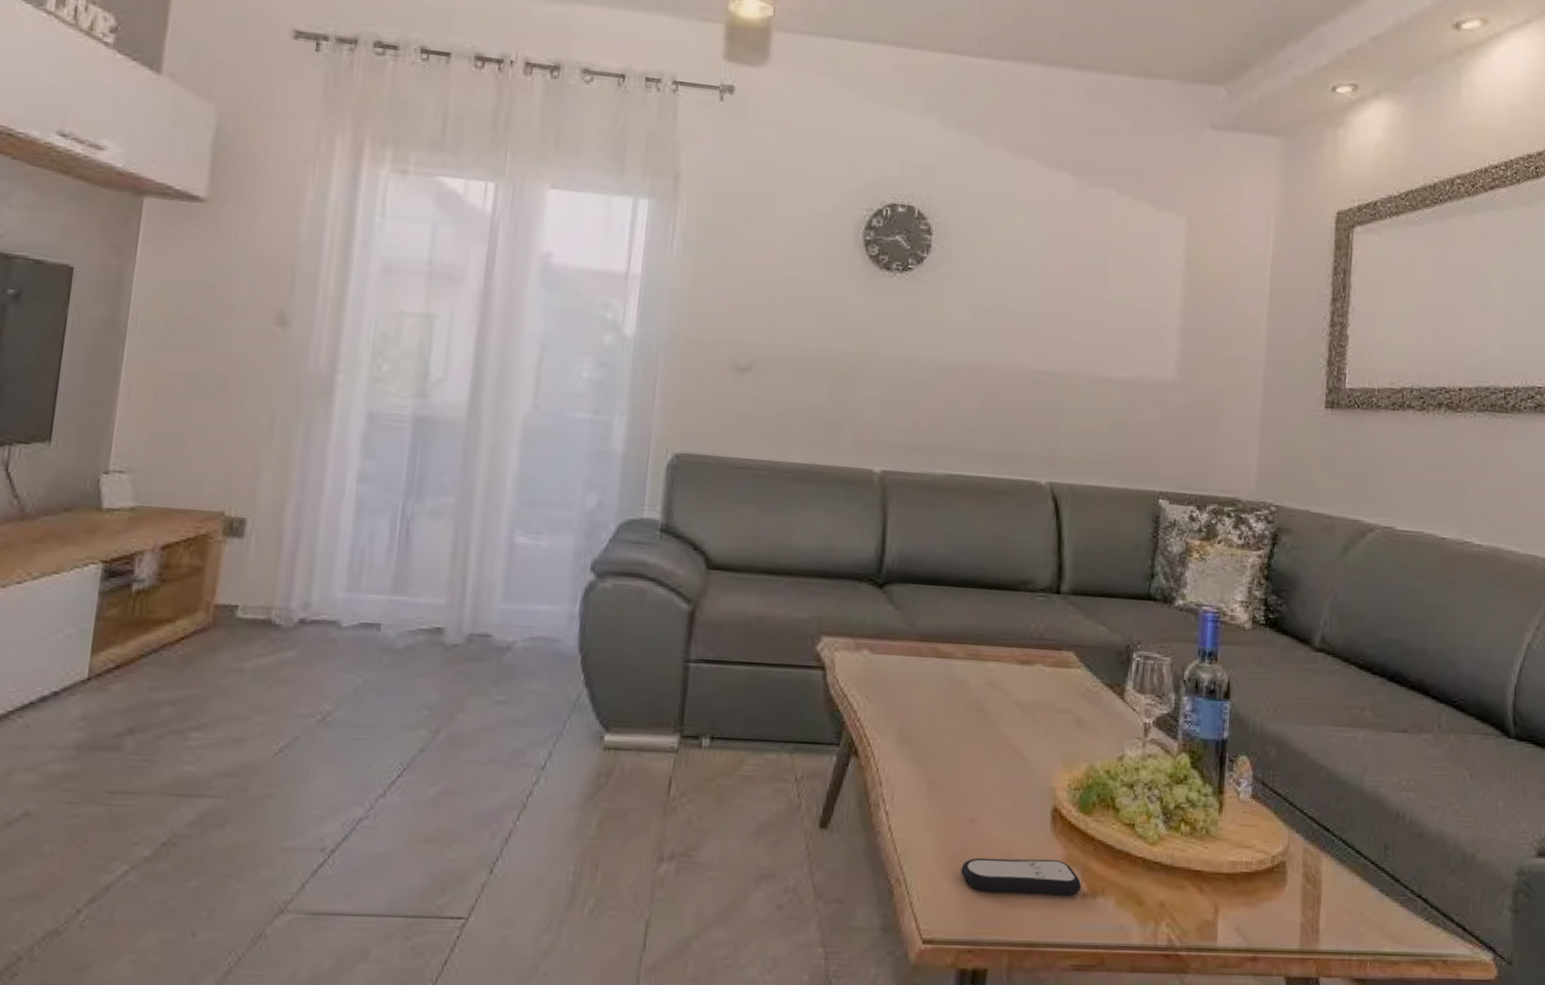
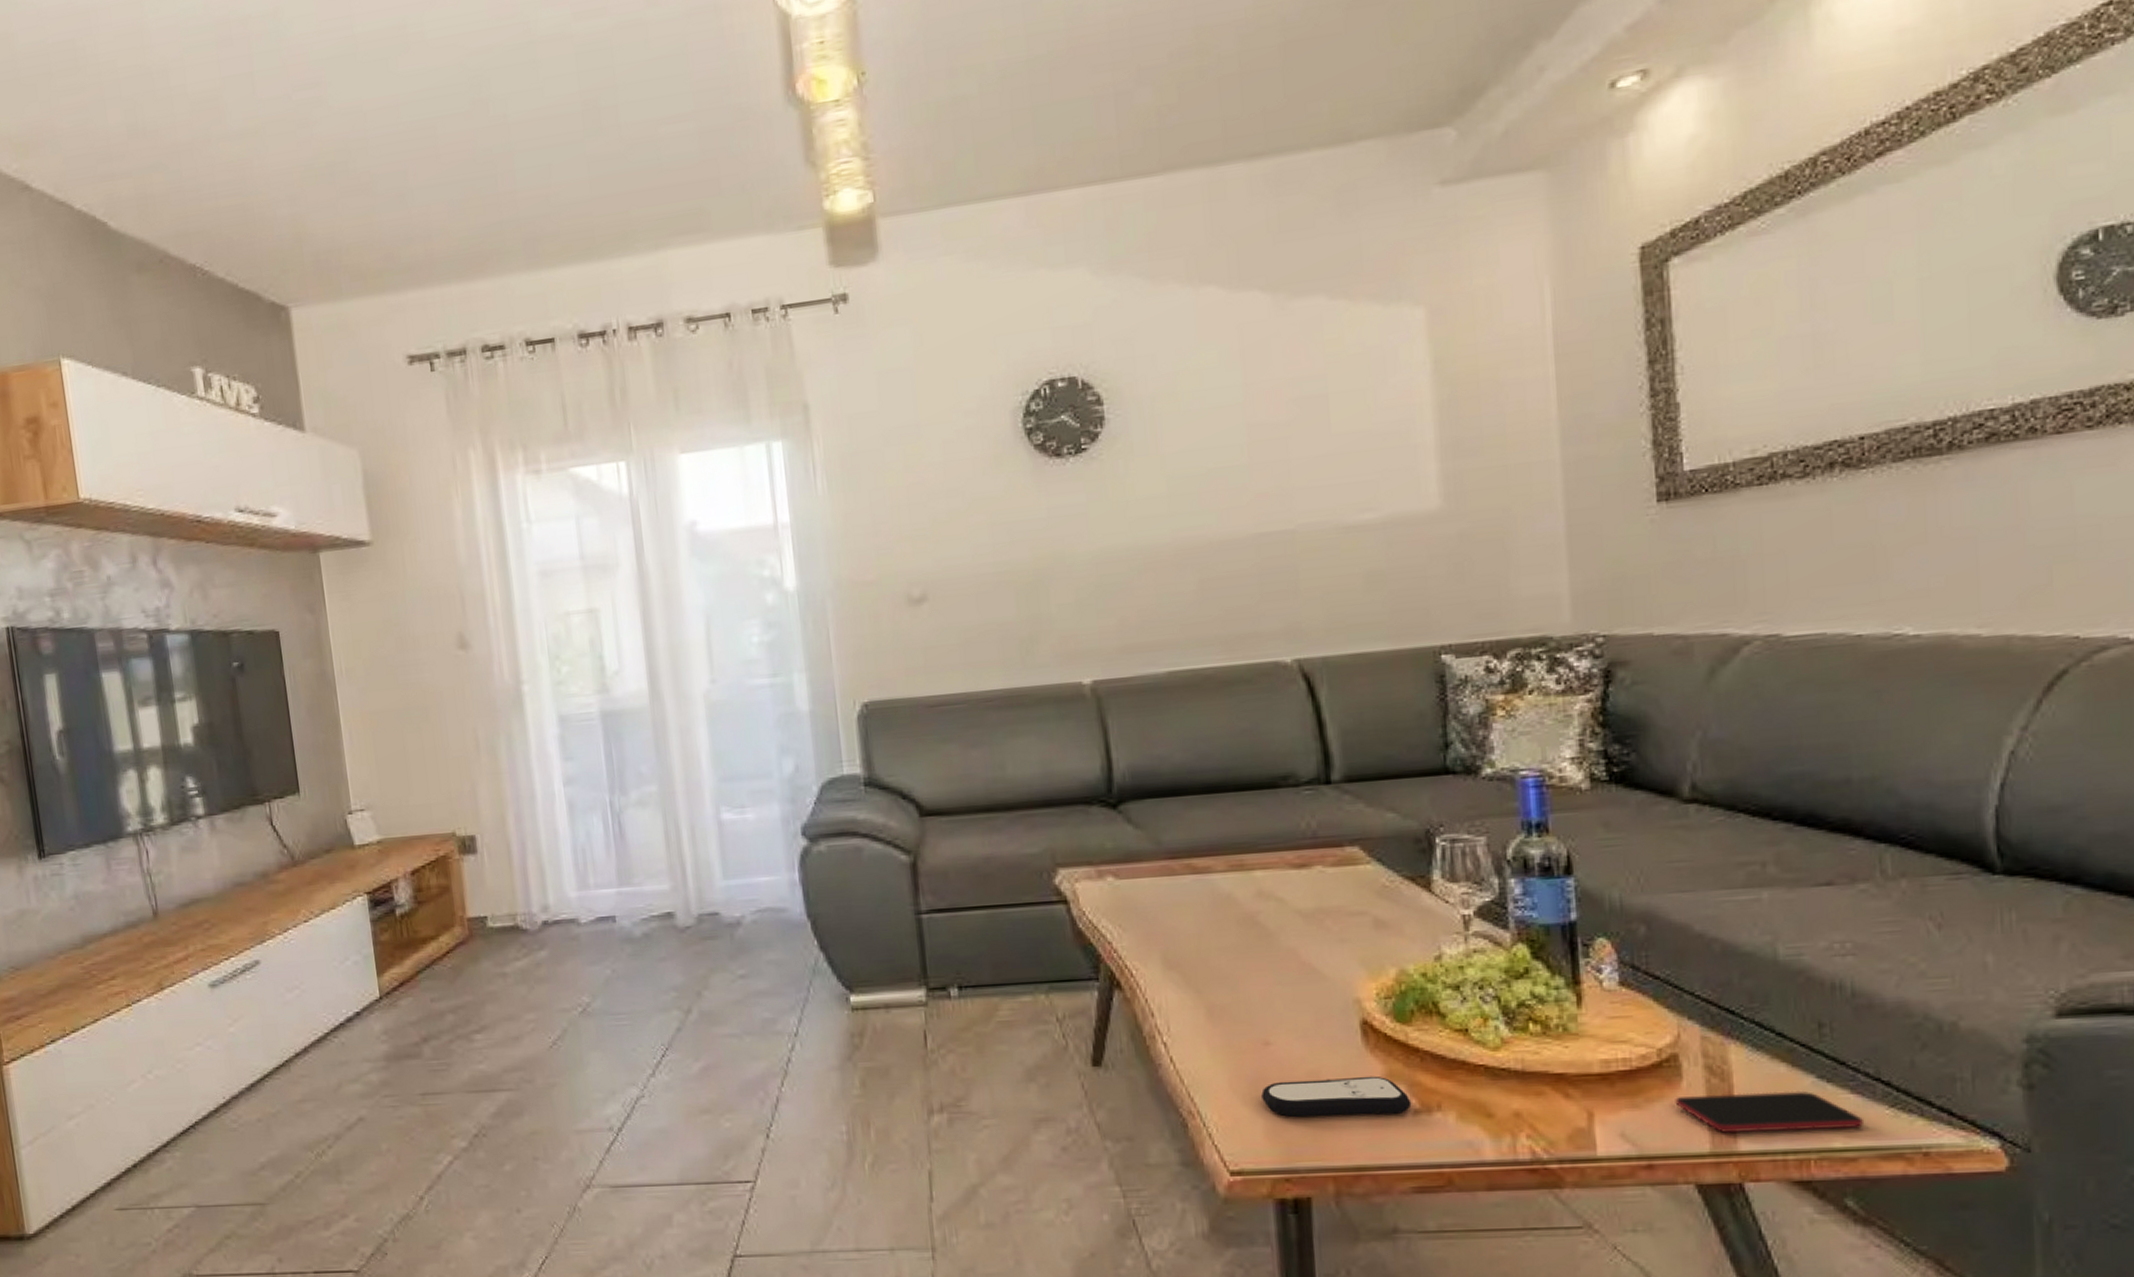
smartphone: none [1279,899,1407,937] -> present [1675,1090,1865,1134]

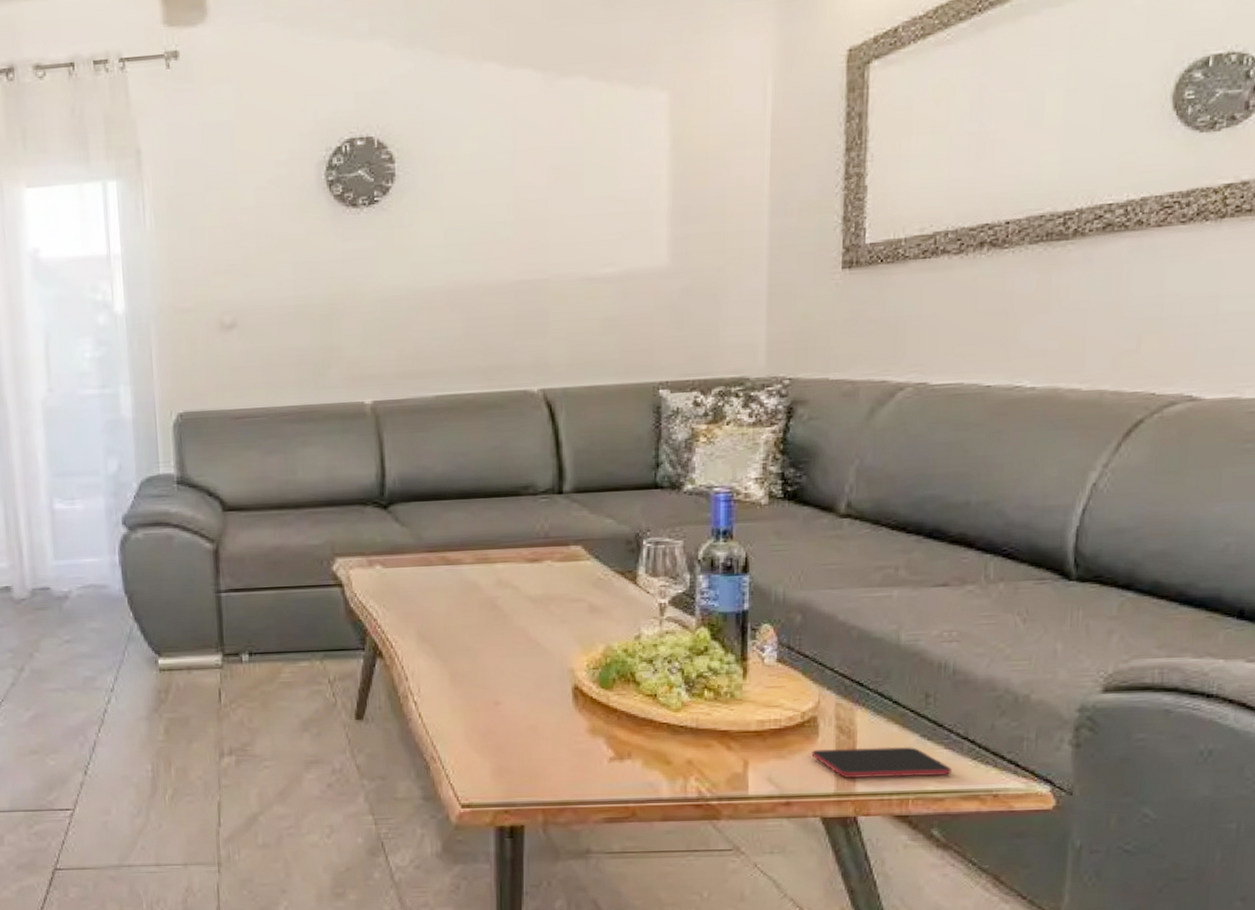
remote control: present [1261,1076,1412,1118] -> none [490,730,608,763]

